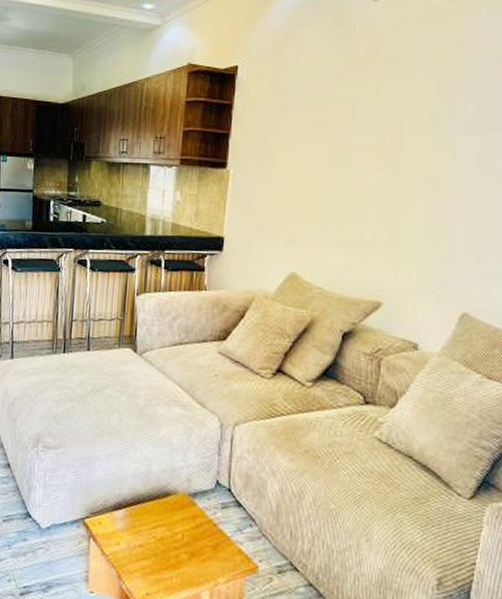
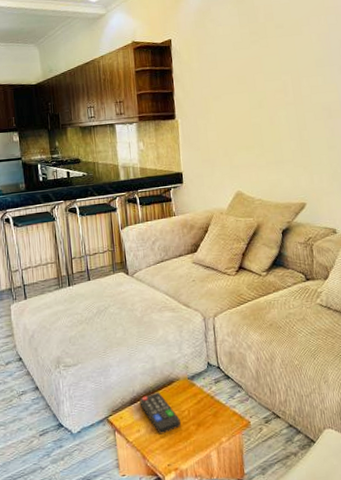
remote control: none [124,502,170,555] -> present [139,392,181,435]

